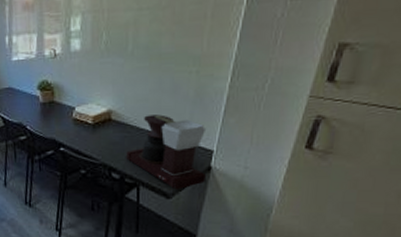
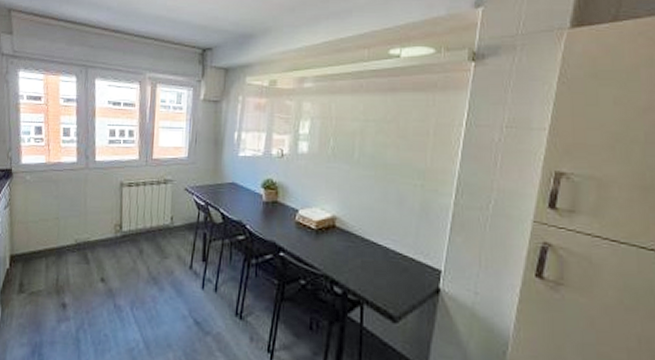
coffee maker: present [126,114,207,190] -> none [350,225,436,313]

